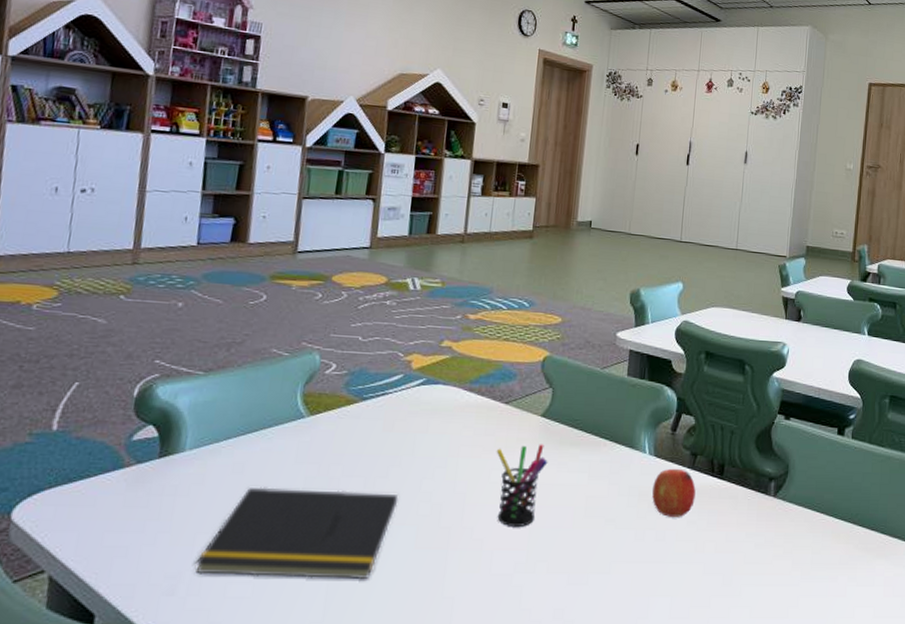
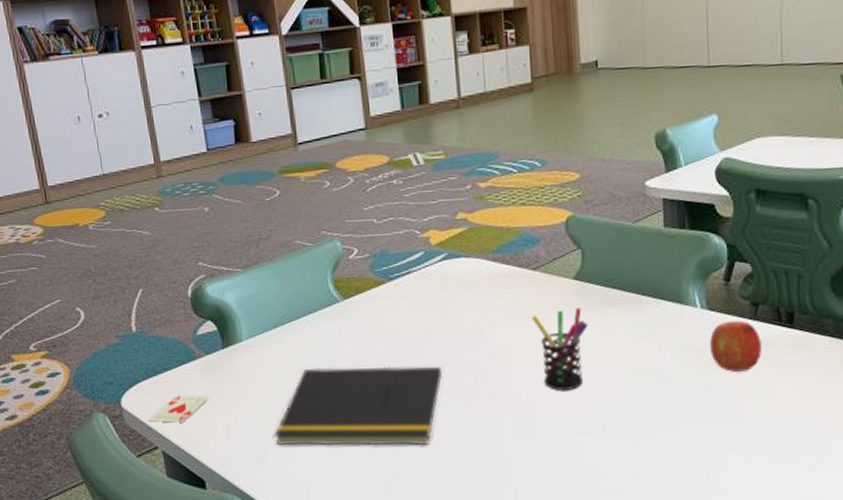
card: none [42,509,128,542] -> present [149,395,210,423]

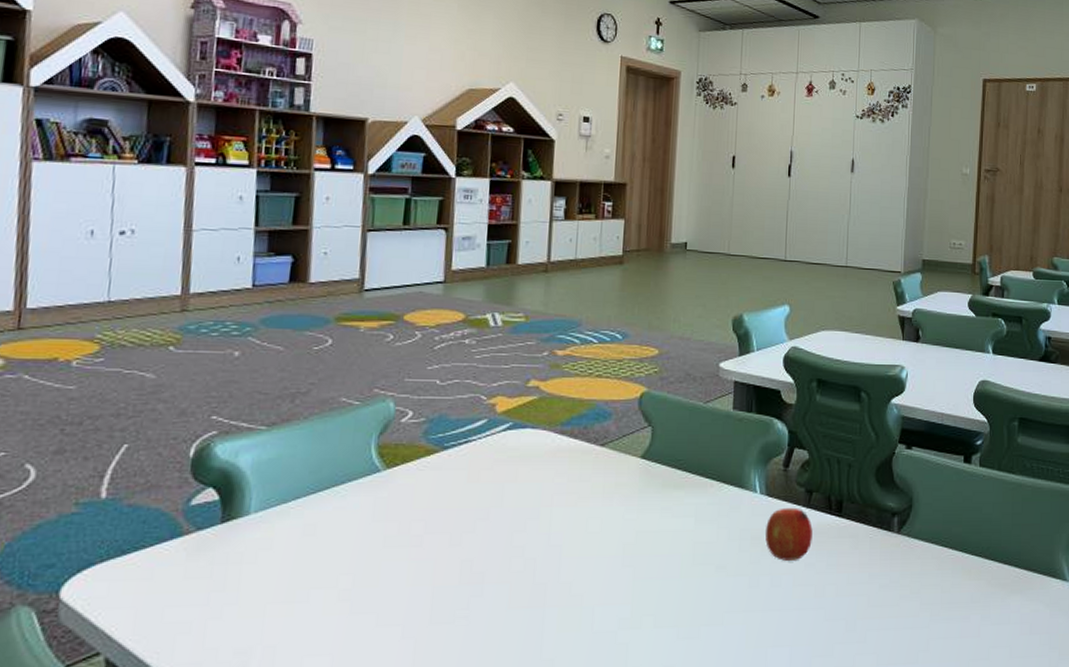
card: present [149,395,210,423] -> none [96,582,190,620]
notepad: present [274,366,443,446] -> none [267,549,488,648]
pen holder: present [531,307,588,390] -> none [593,488,650,579]

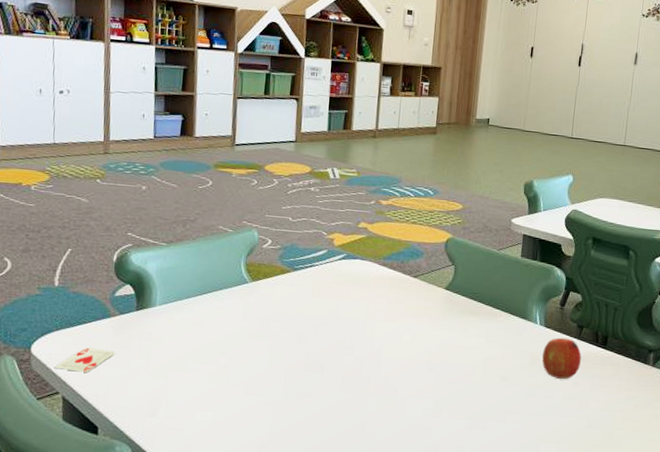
card: none [96,582,190,620] -> present [55,347,116,373]

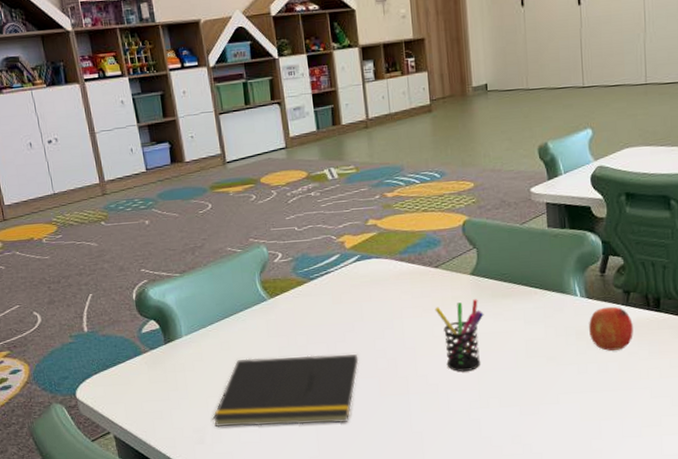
card: present [55,347,116,373] -> none [101,385,155,411]
notepad: none [169,337,327,414] -> present [212,354,359,427]
pen holder: none [407,312,451,379] -> present [435,299,484,372]

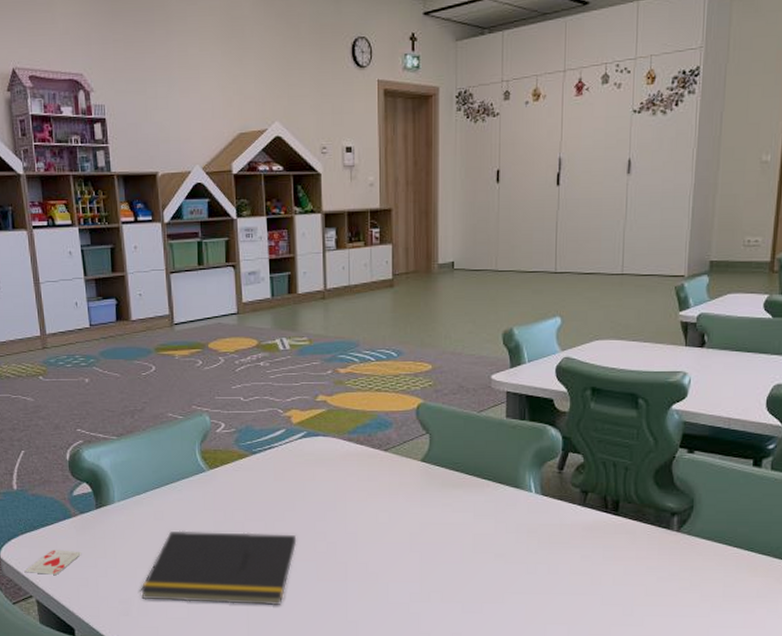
card: none [101,385,155,411] -> present [25,550,82,575]
pen holder: present [435,299,484,372] -> none [381,487,432,561]
fruit: present [589,306,633,351] -> none [542,506,588,552]

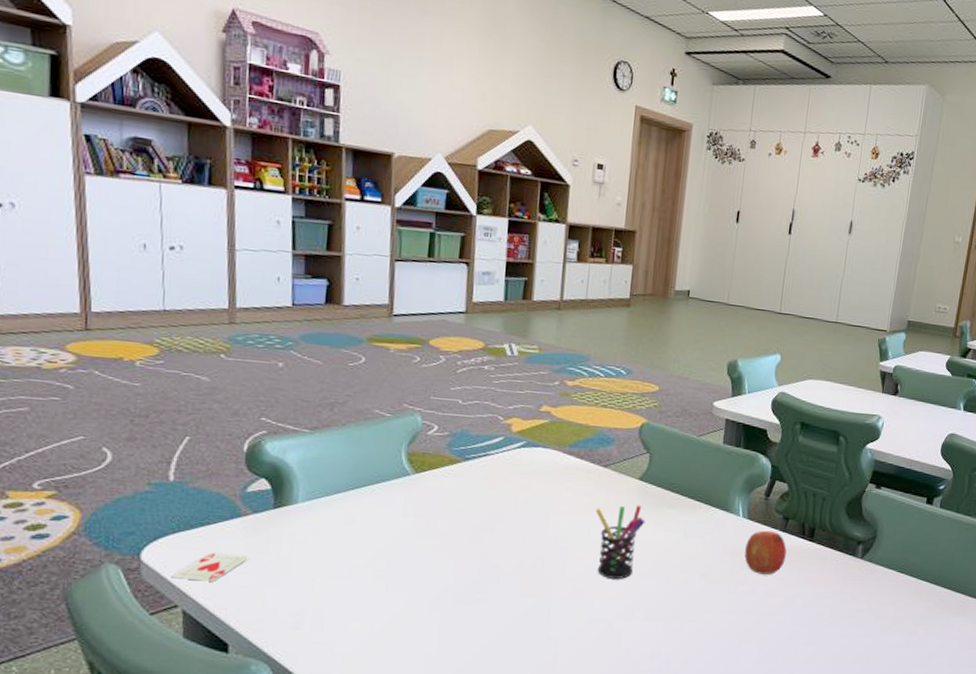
notepad: present [140,530,297,606] -> none [316,537,504,621]
pen holder: none [381,487,432,561] -> present [595,505,645,579]
fruit: none [542,506,588,552] -> present [744,530,787,575]

